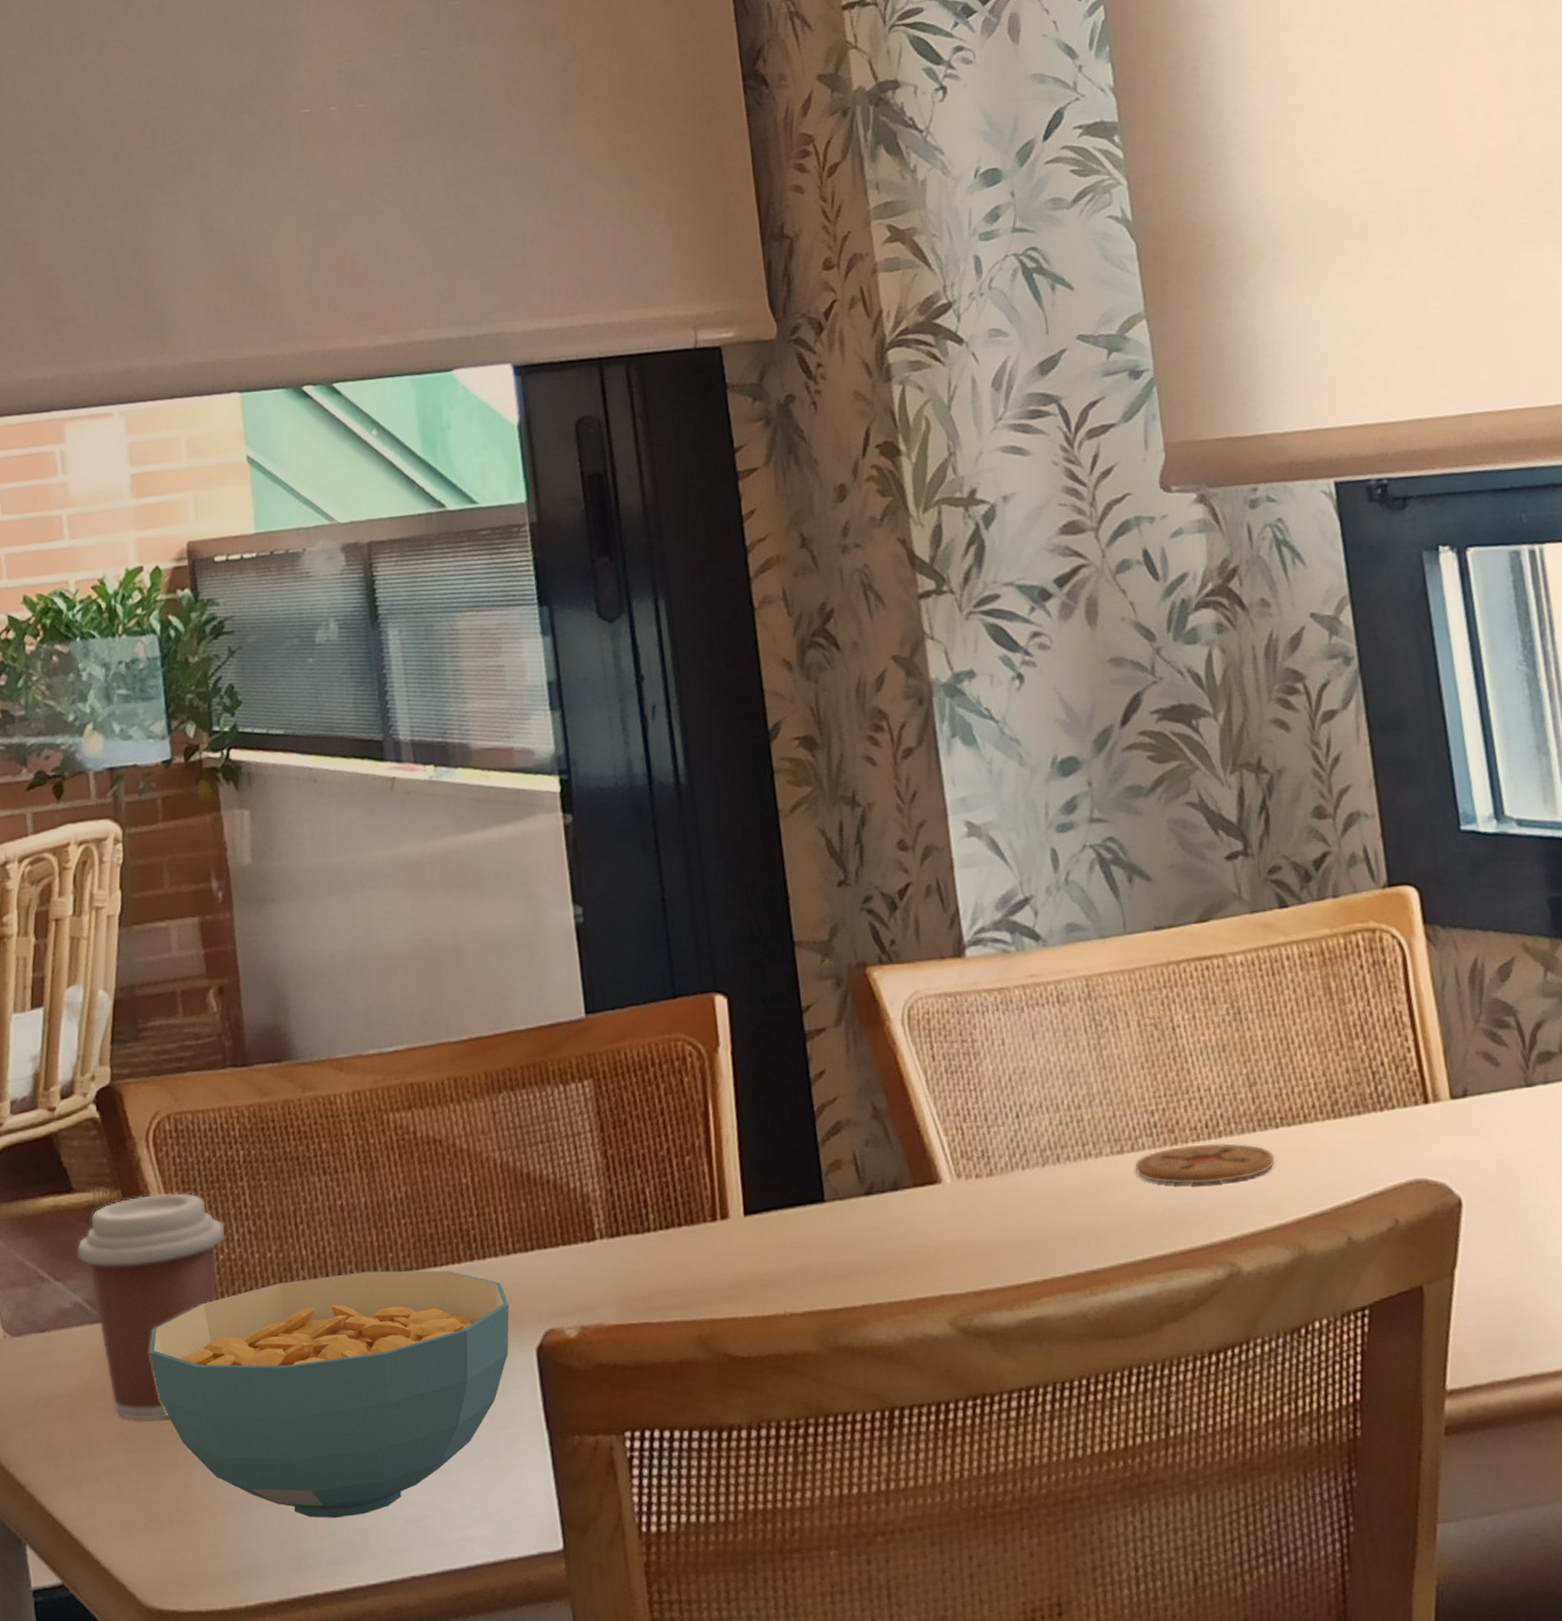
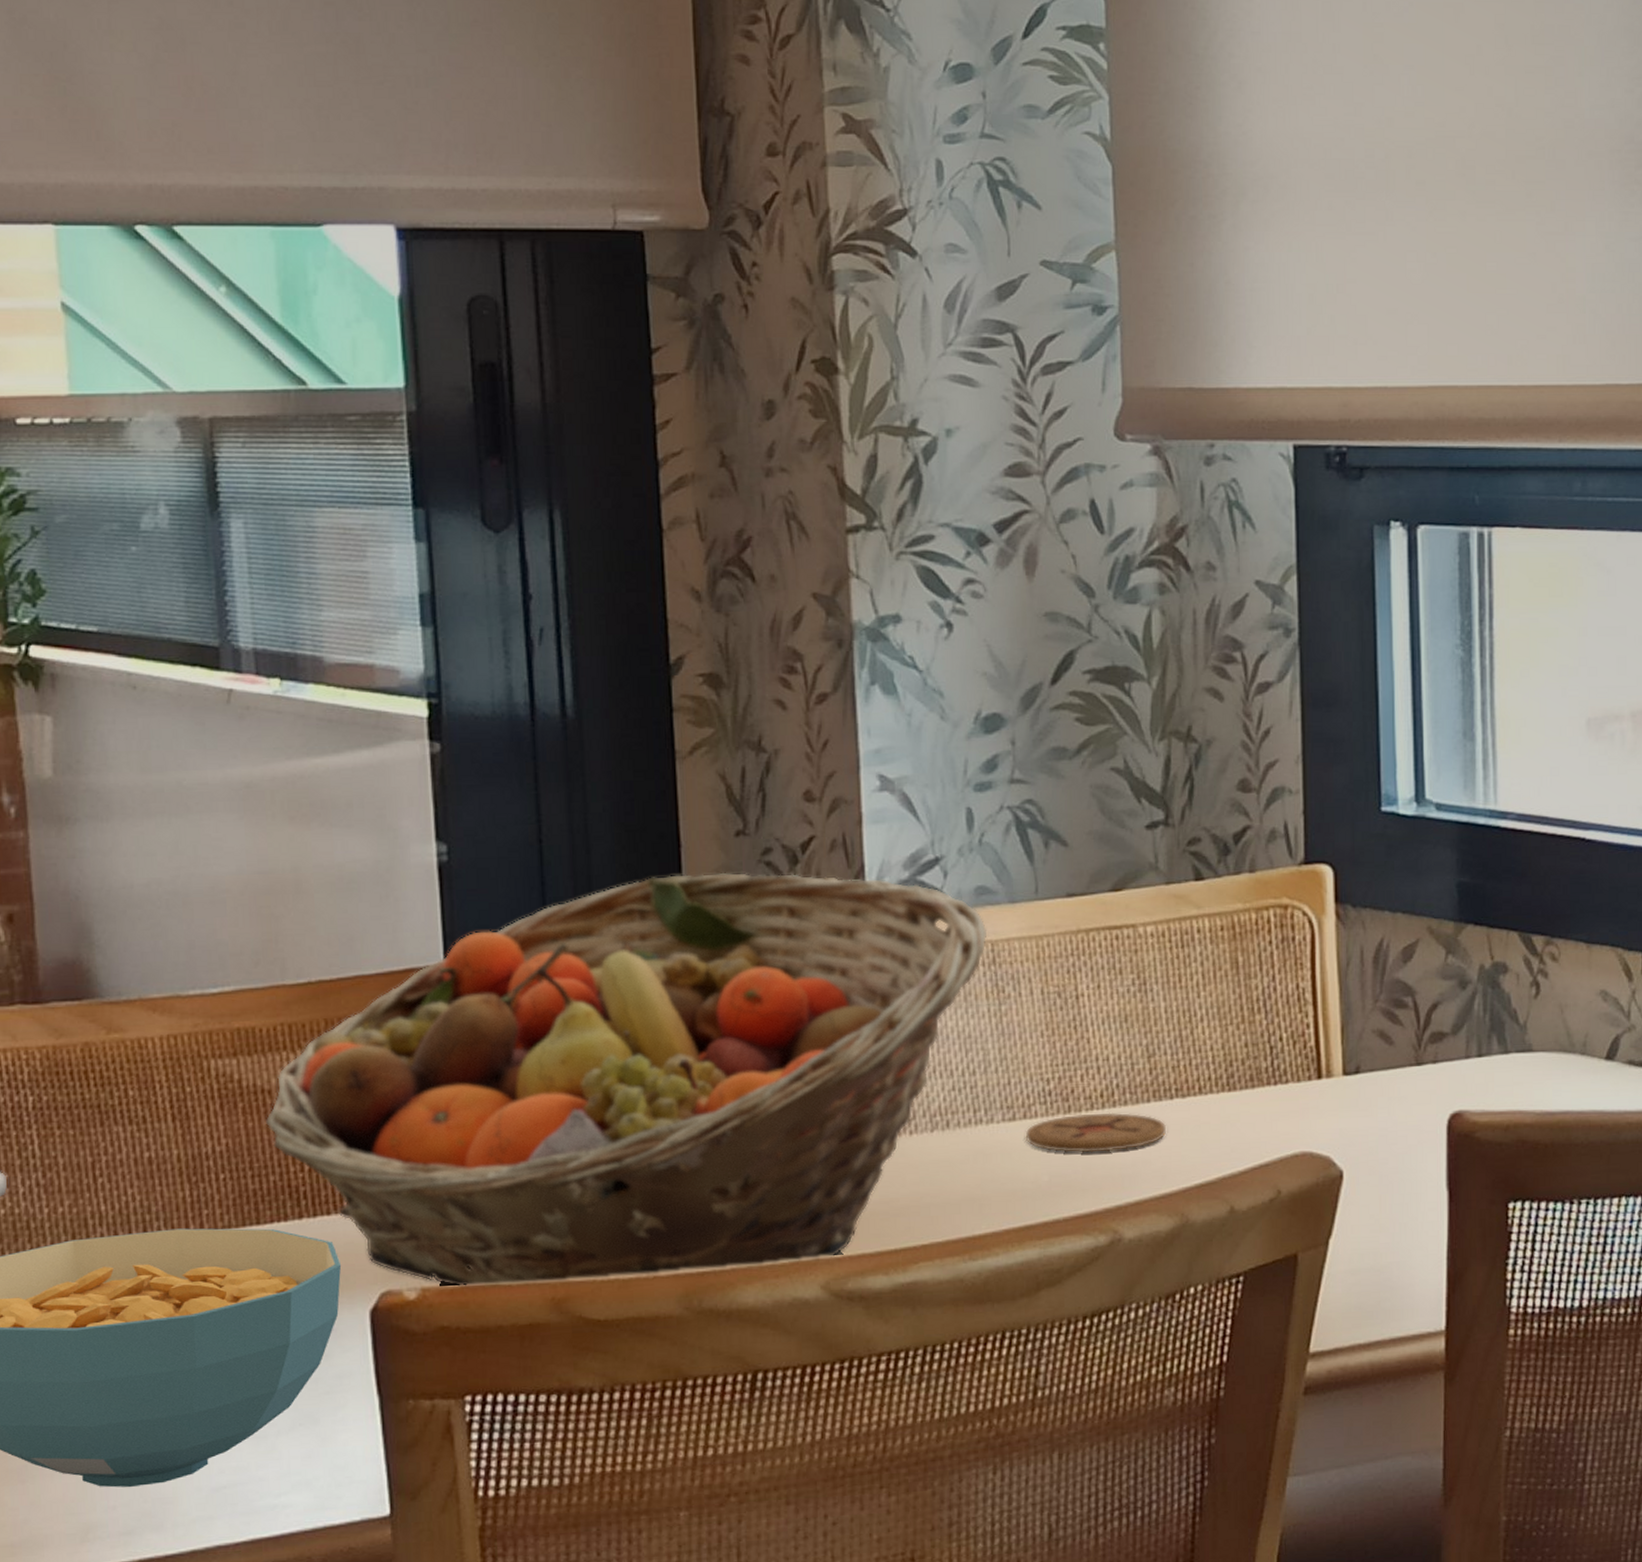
fruit basket: none [437,920,1081,1326] -> present [264,873,988,1288]

